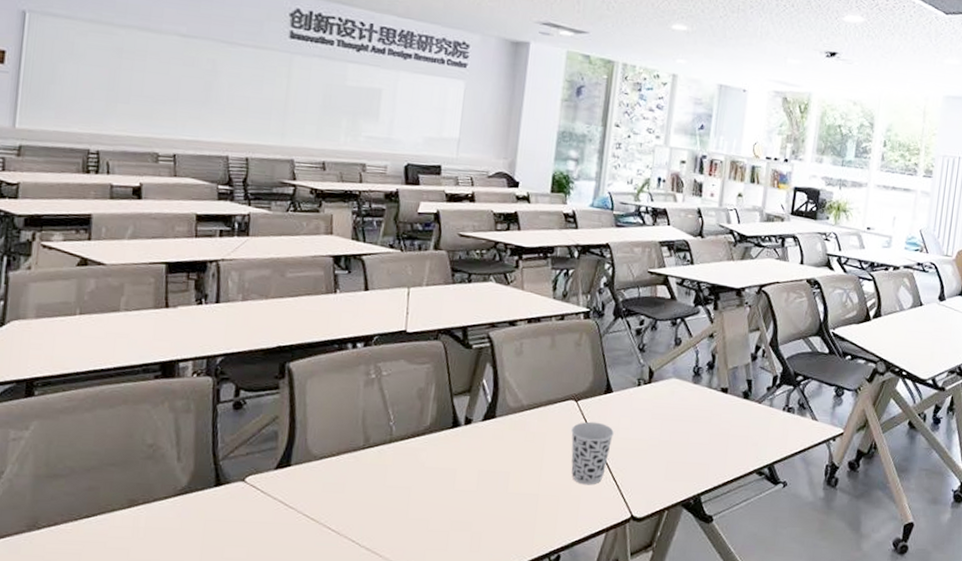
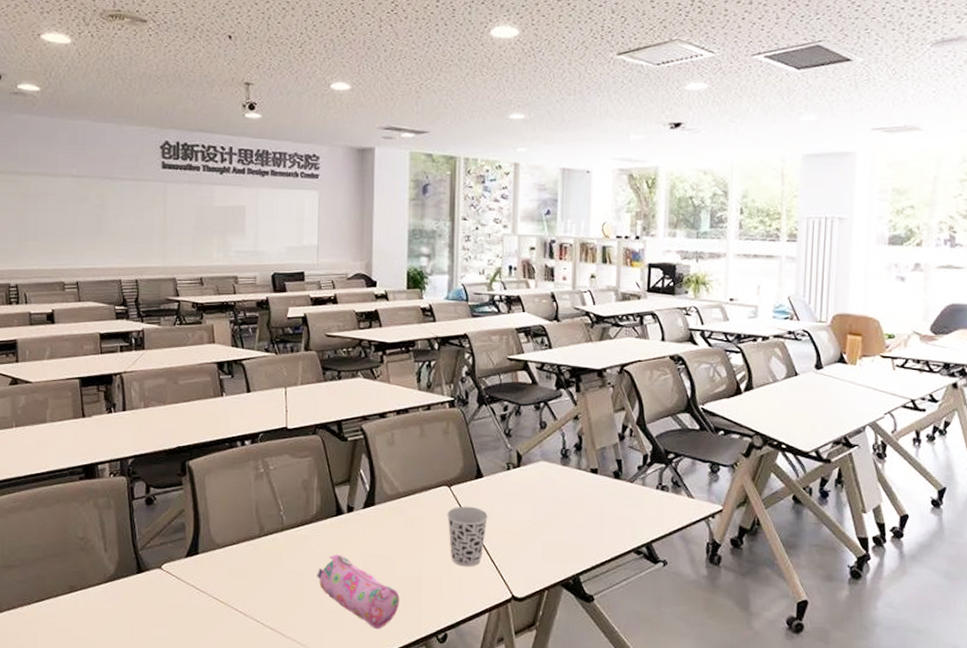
pencil case: none [424,469,513,551] -> present [317,554,400,630]

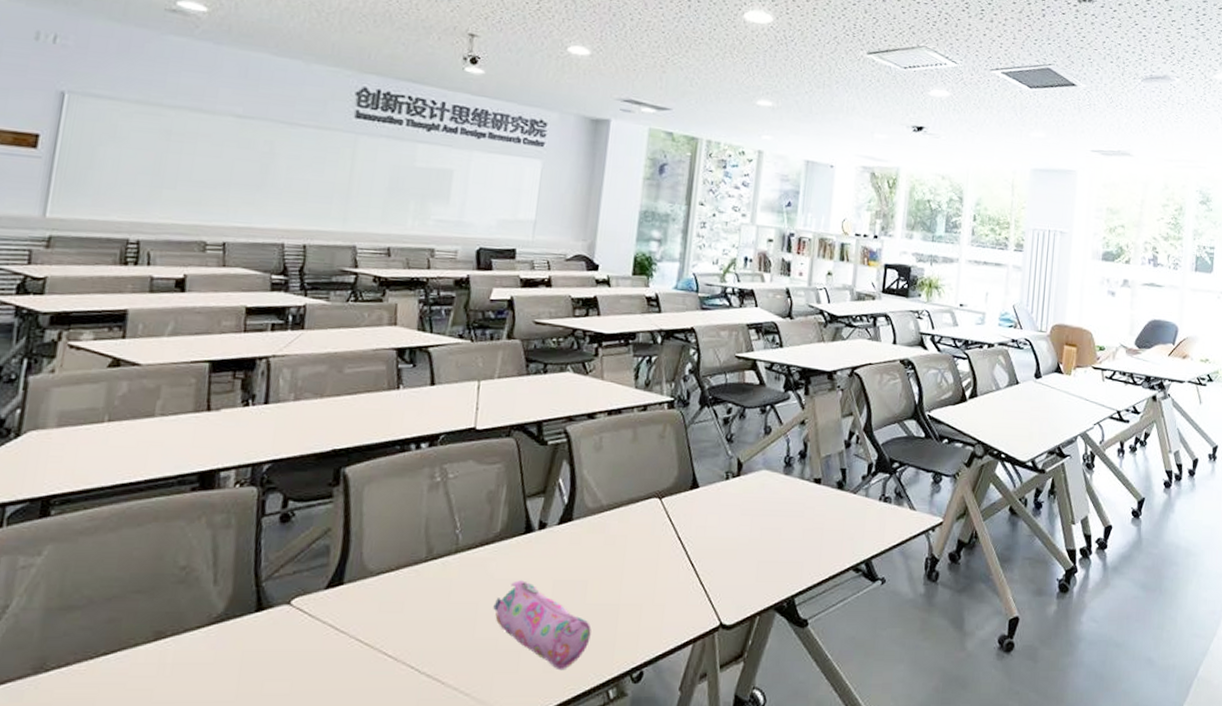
cup: present [447,506,488,567] -> none [655,520,701,591]

